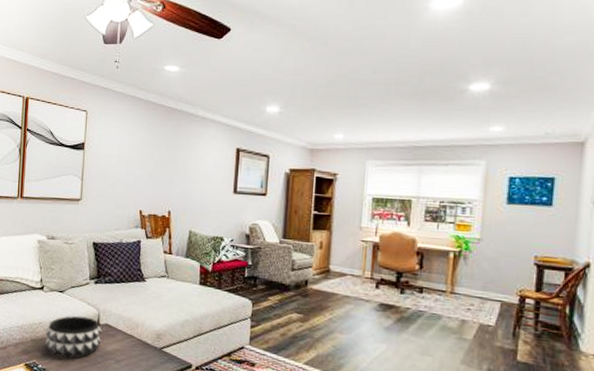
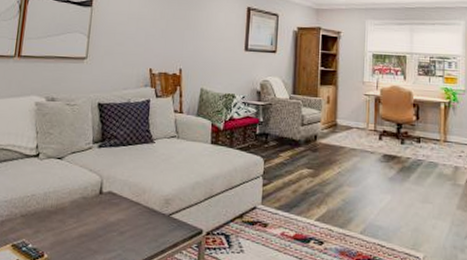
decorative bowl: present [44,315,102,359] -> none [37,184,104,234]

